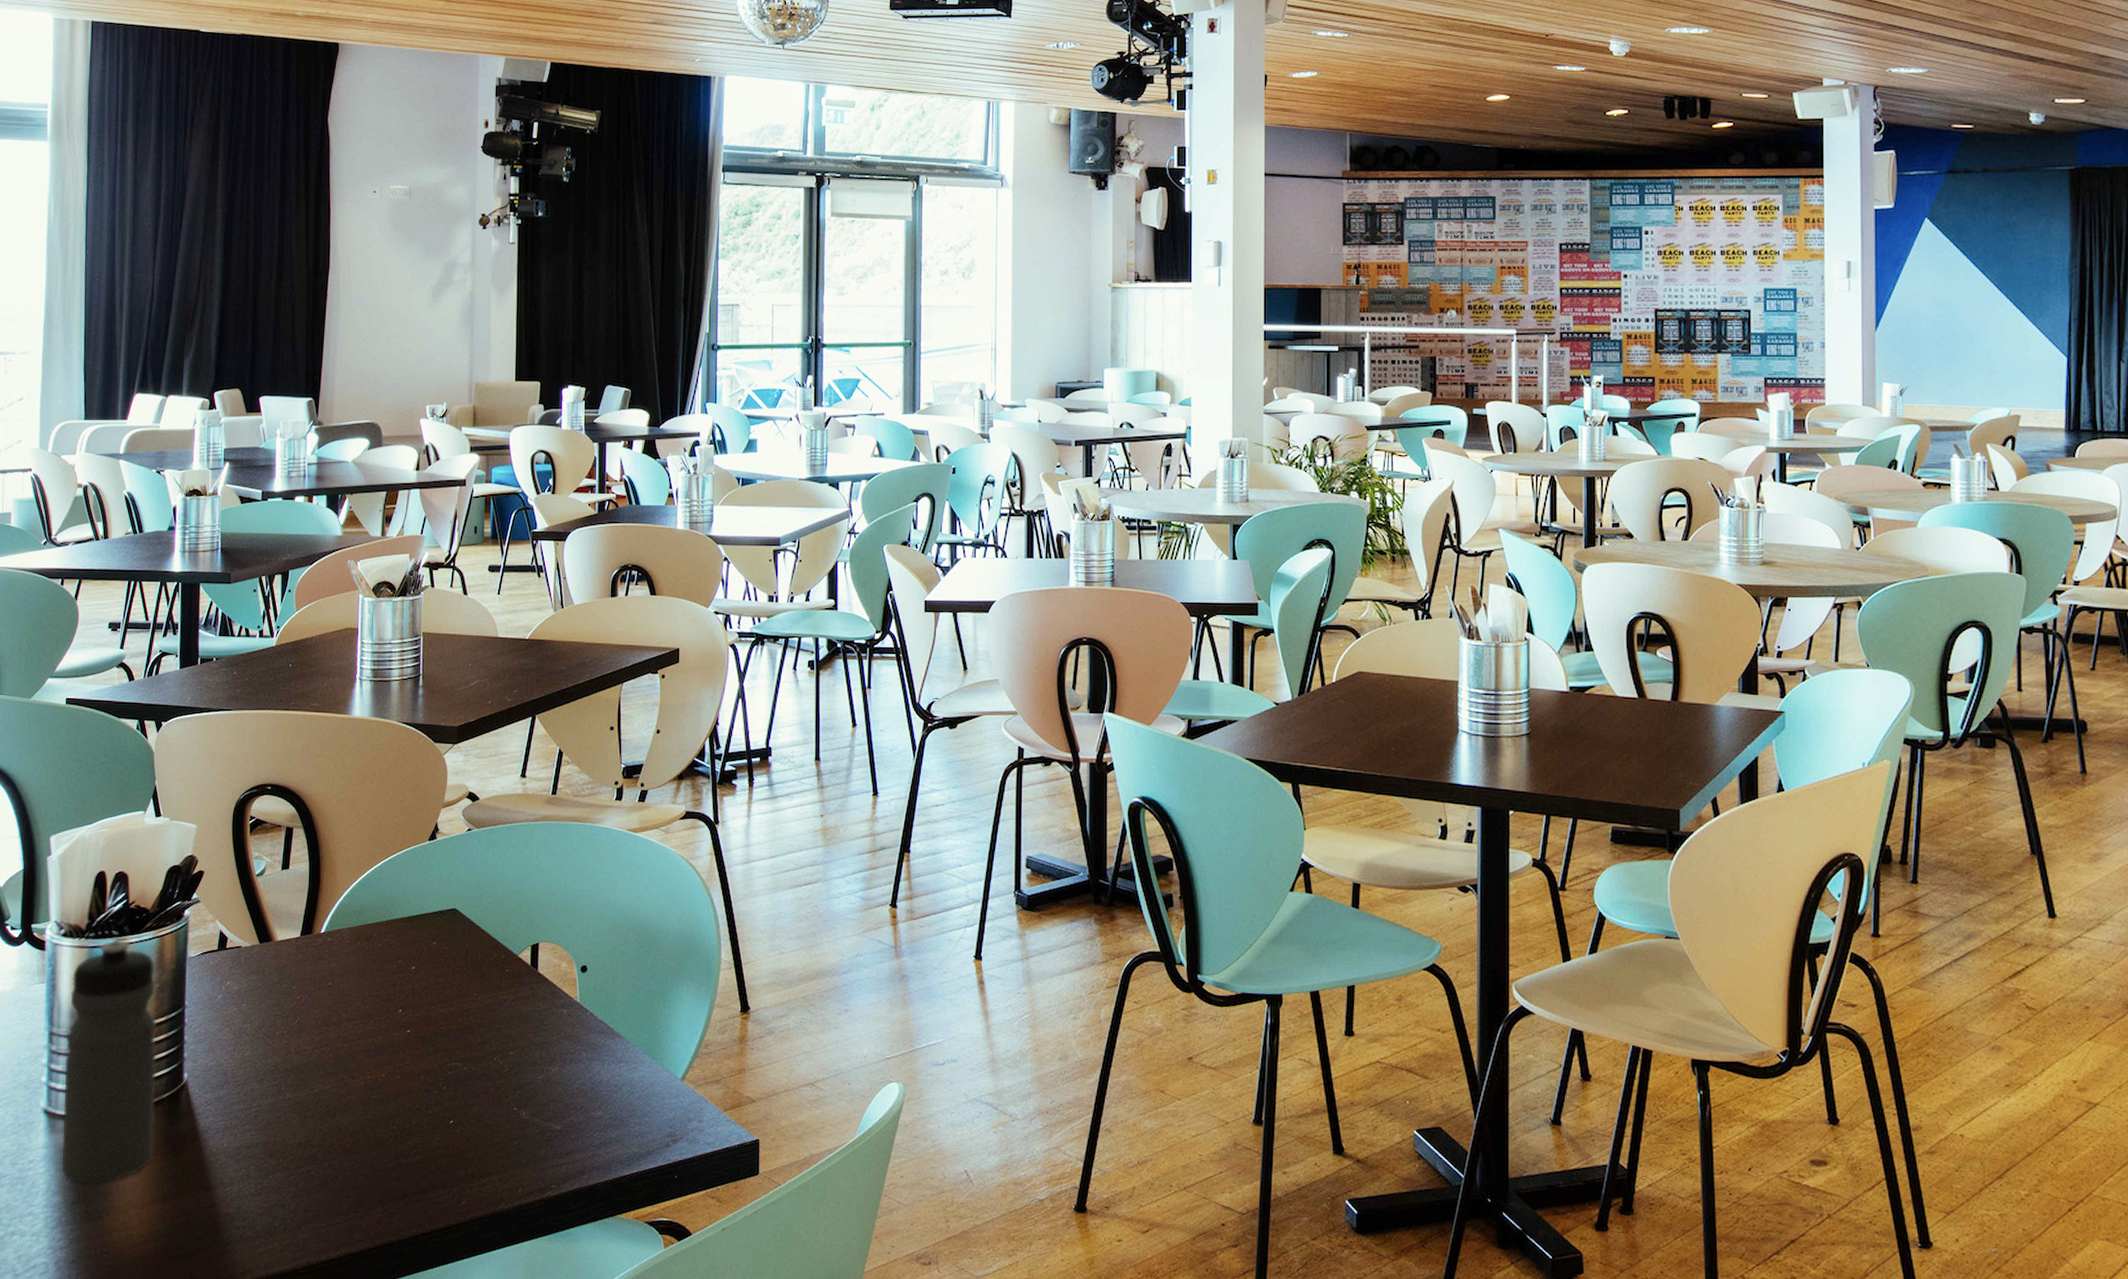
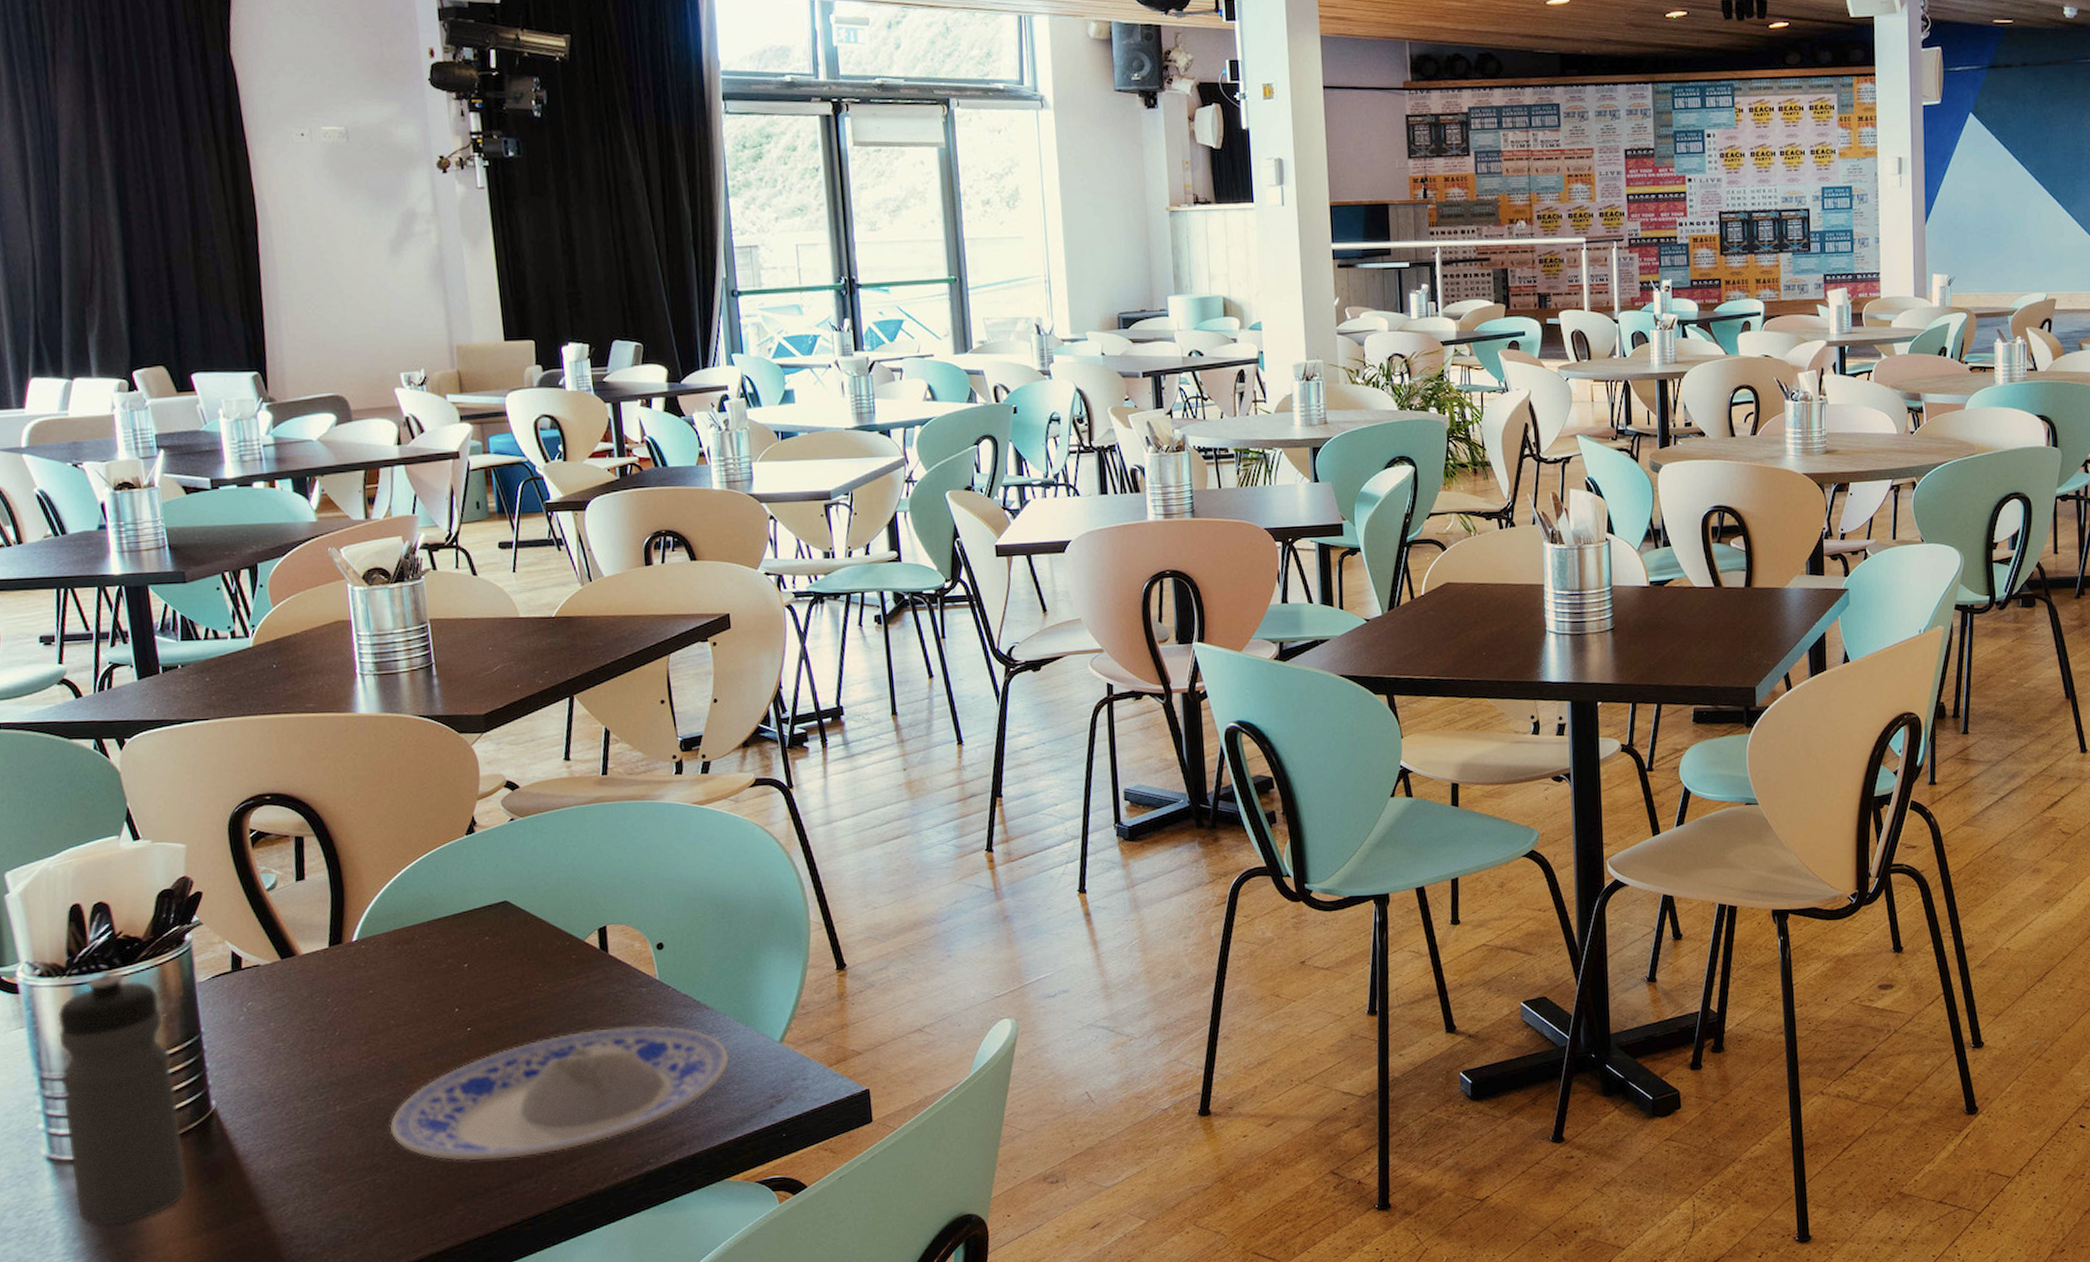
plate: none [328,1045,635,1167] -> present [389,1025,730,1161]

